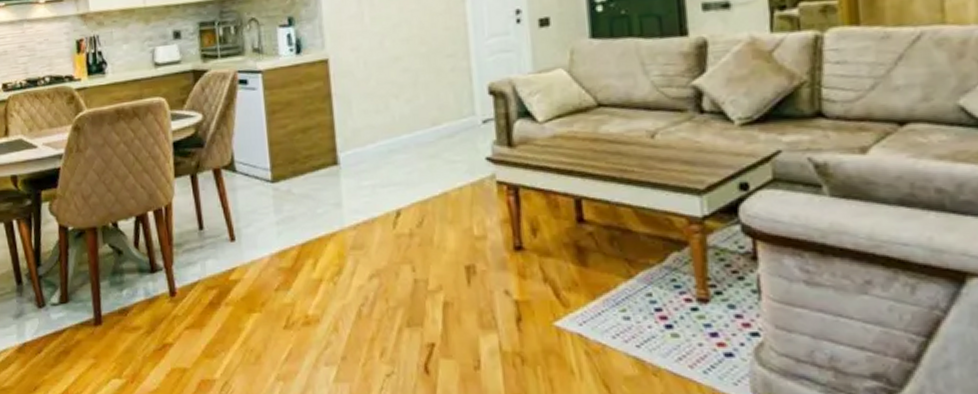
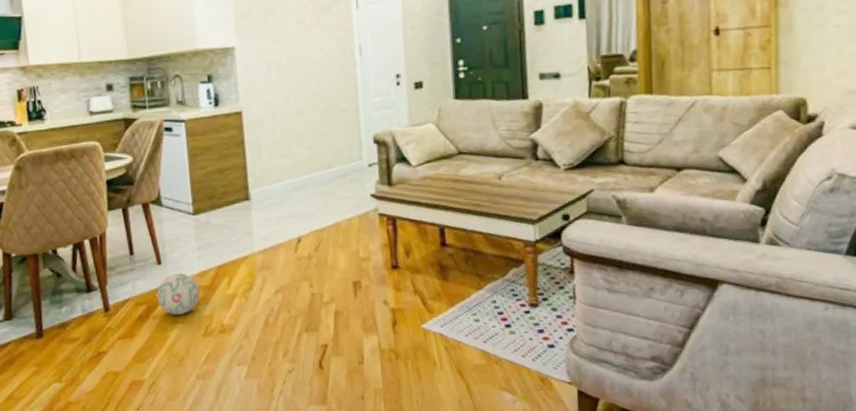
ball: none [229,252,280,302] -> present [156,273,200,315]

